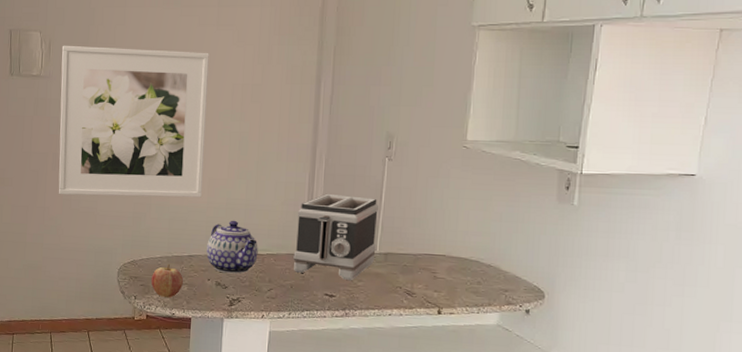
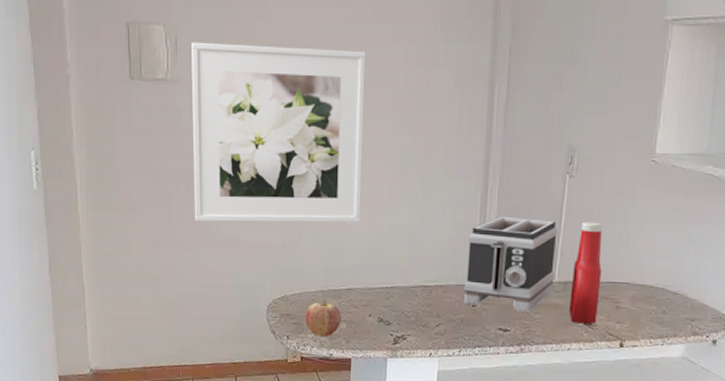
teapot: present [206,220,258,274] -> none [367,247,425,309]
ketchup bottle: none [390,199,420,292] -> present [569,221,602,324]

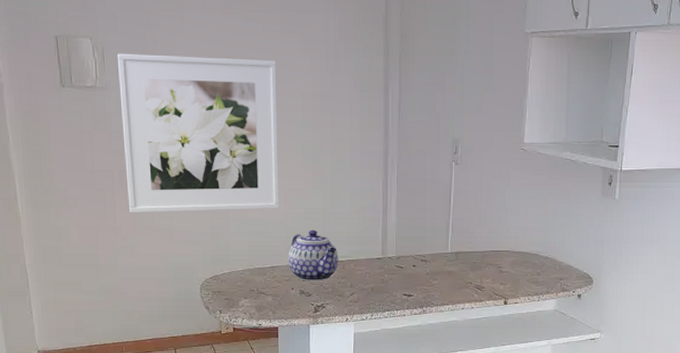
fruit: present [305,298,341,337] -> none [234,276,267,309]
teapot: none [367,247,425,309] -> present [288,229,338,282]
toaster: present [464,216,558,312] -> none [372,199,448,279]
ketchup bottle: present [569,221,602,324] -> none [461,201,486,286]

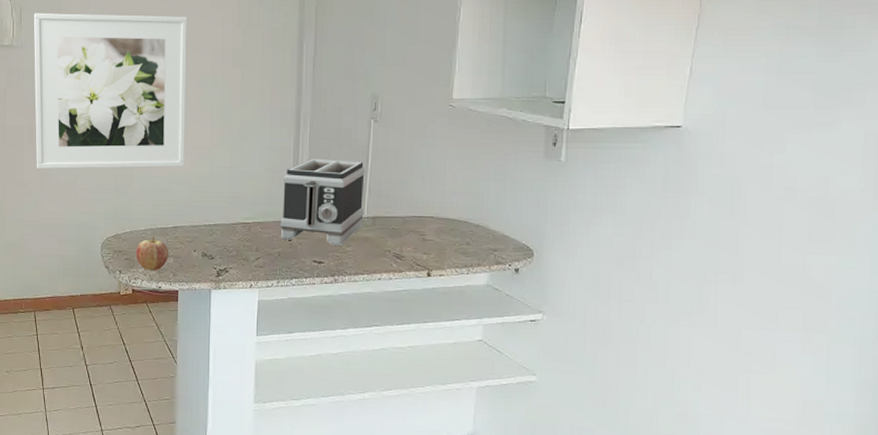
fruit: none [234,276,267,309] -> present [135,236,168,271]
teapot: present [288,229,338,282] -> none [192,189,244,244]
toaster: none [372,199,448,279] -> present [280,158,365,246]

